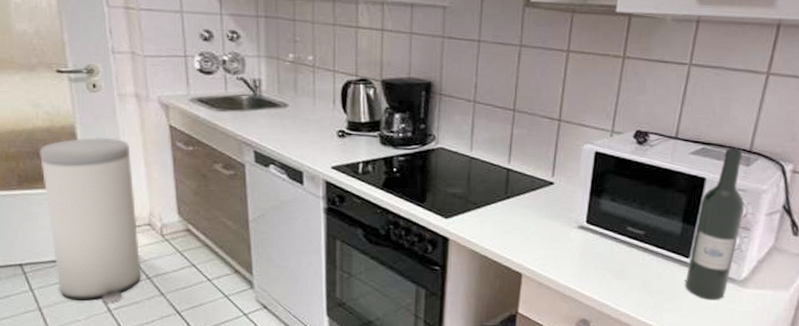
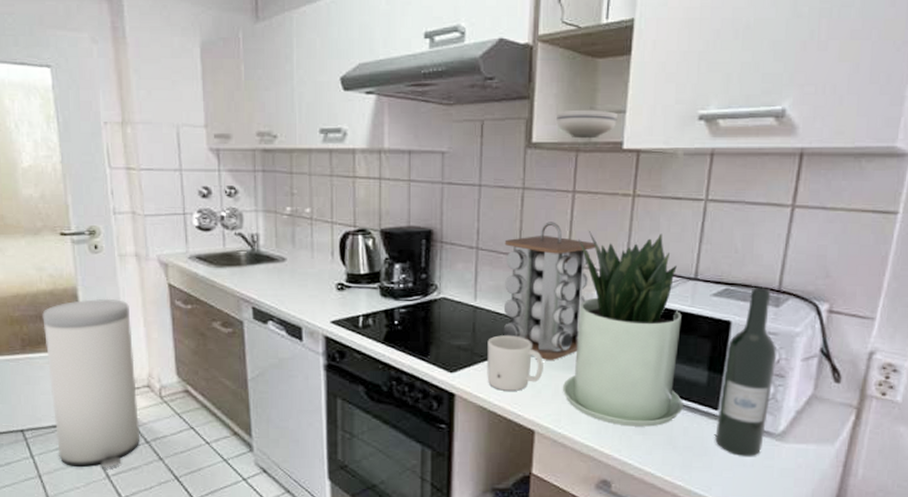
mug: none [480,185,533,237] -> present [487,335,543,391]
spice rack: none [496,79,586,209] -> present [503,221,595,360]
planter: none [550,89,661,272] -> present [563,231,683,427]

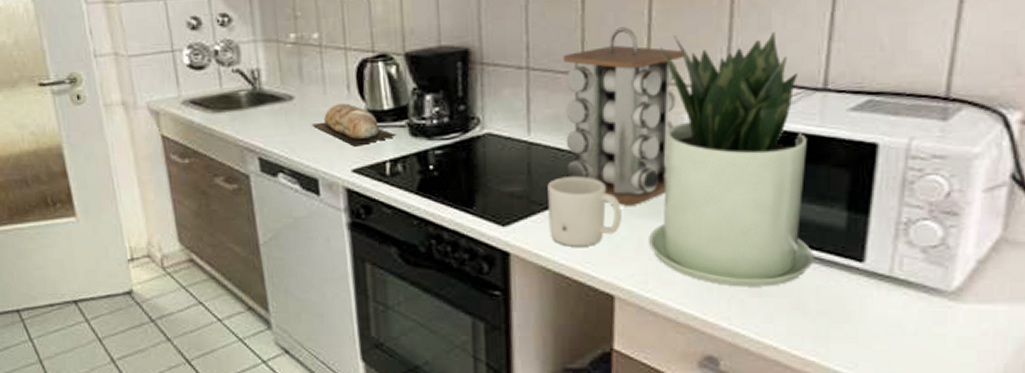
pedal bin: present [42,298,141,468] -> none [27,156,145,351]
bread loaf: none [299,267,369,303] -> present [311,103,396,147]
wine bottle: present [715,286,778,456] -> none [861,94,947,322]

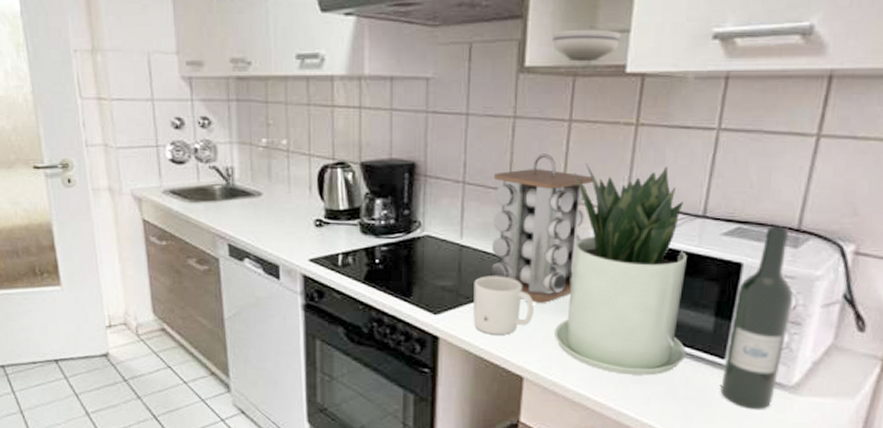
bread loaf: present [311,103,396,147] -> none [276,202,349,240]
wine bottle: none [861,94,947,322] -> present [720,225,794,409]

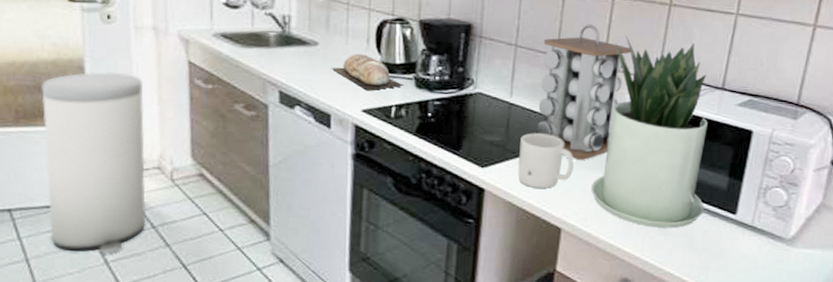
pedal bin: none [18,233,118,406] -> present [41,72,146,254]
bread loaf: none [276,202,349,240] -> present [331,53,404,91]
wine bottle: present [720,225,794,409] -> none [731,99,793,259]

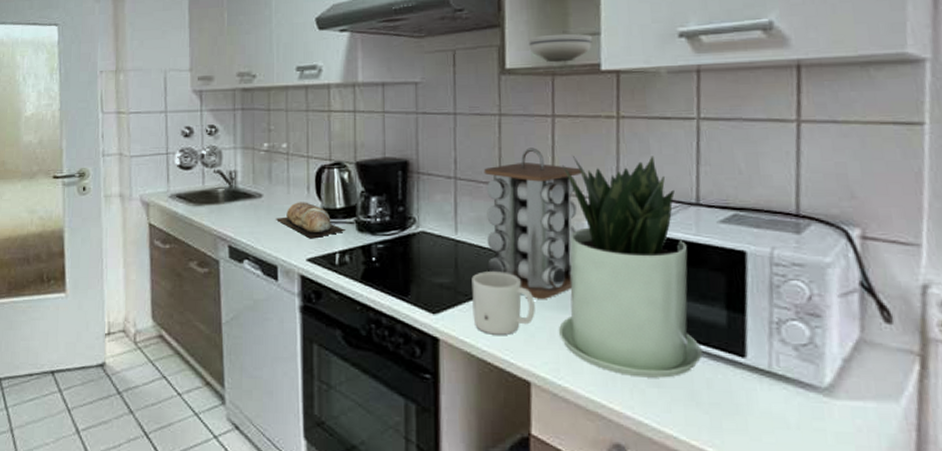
pedal bin: present [41,72,146,254] -> none [29,239,113,422]

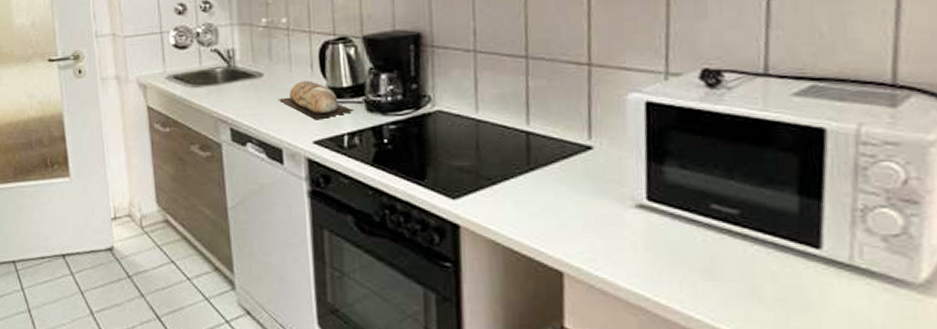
mug: present [471,271,535,335] -> none [495,153,569,222]
spice rack: present [483,148,581,299] -> none [507,14,623,183]
planter: present [559,156,702,378] -> none [596,19,767,270]

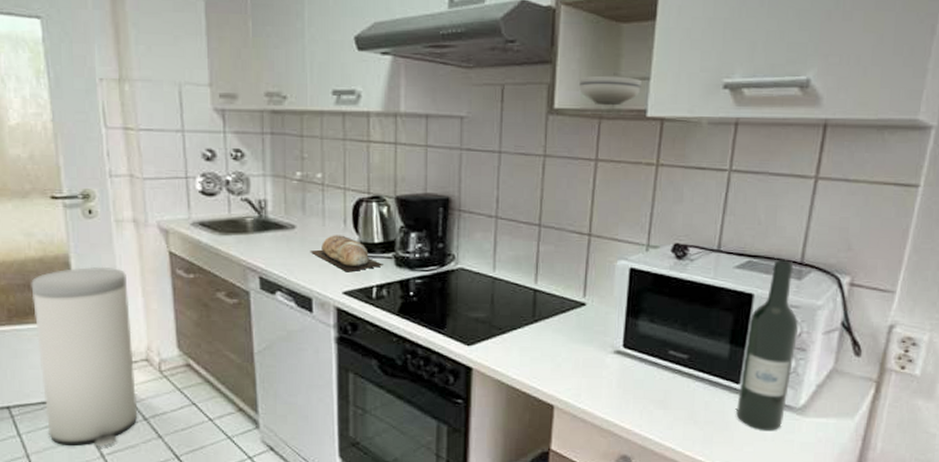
pedal bin: none [32,123,123,304] -> present [31,266,138,447]
wine bottle: none [819,80,903,315] -> present [736,259,799,430]

